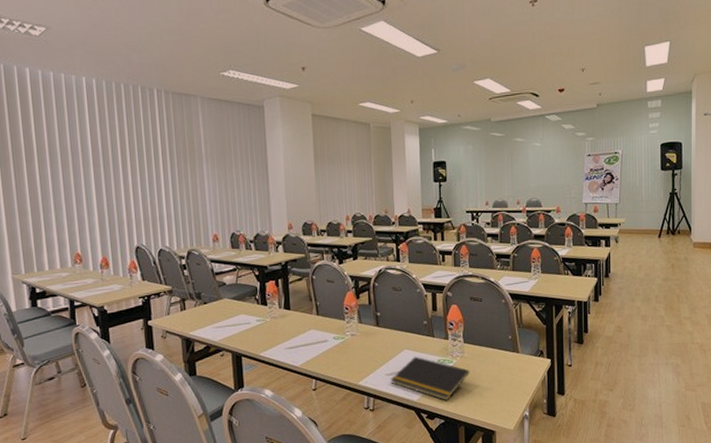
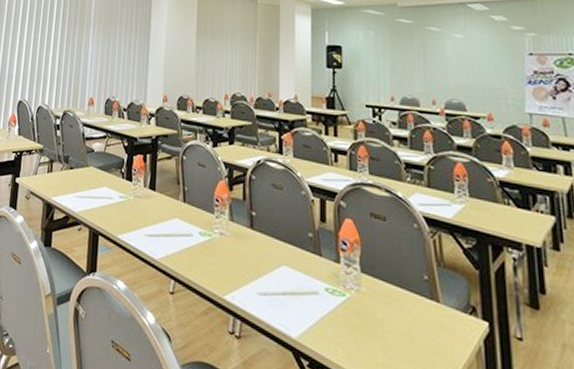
notepad: present [390,356,470,401] -> none [263,277,368,349]

